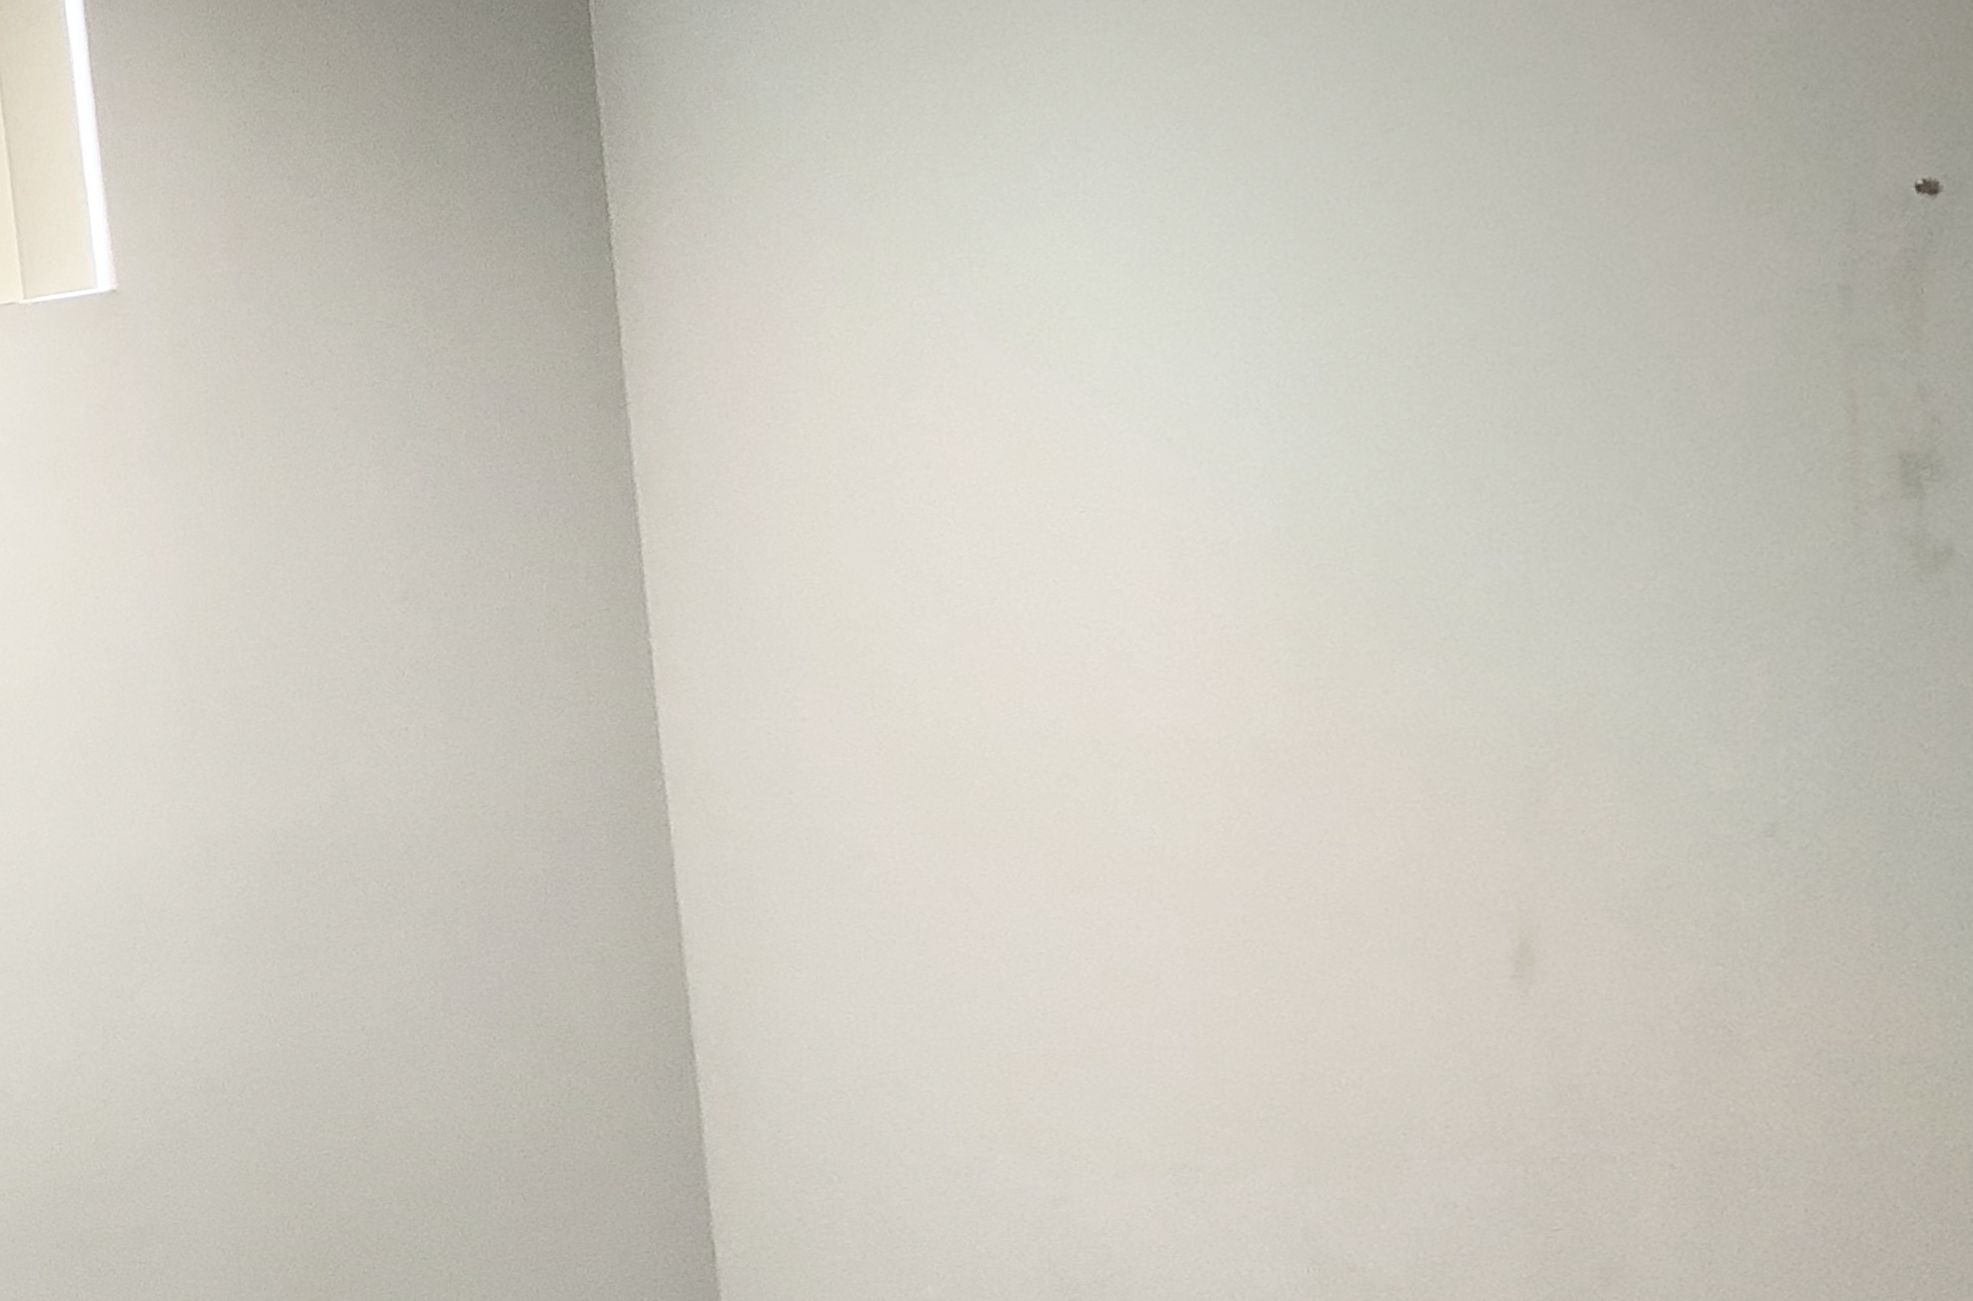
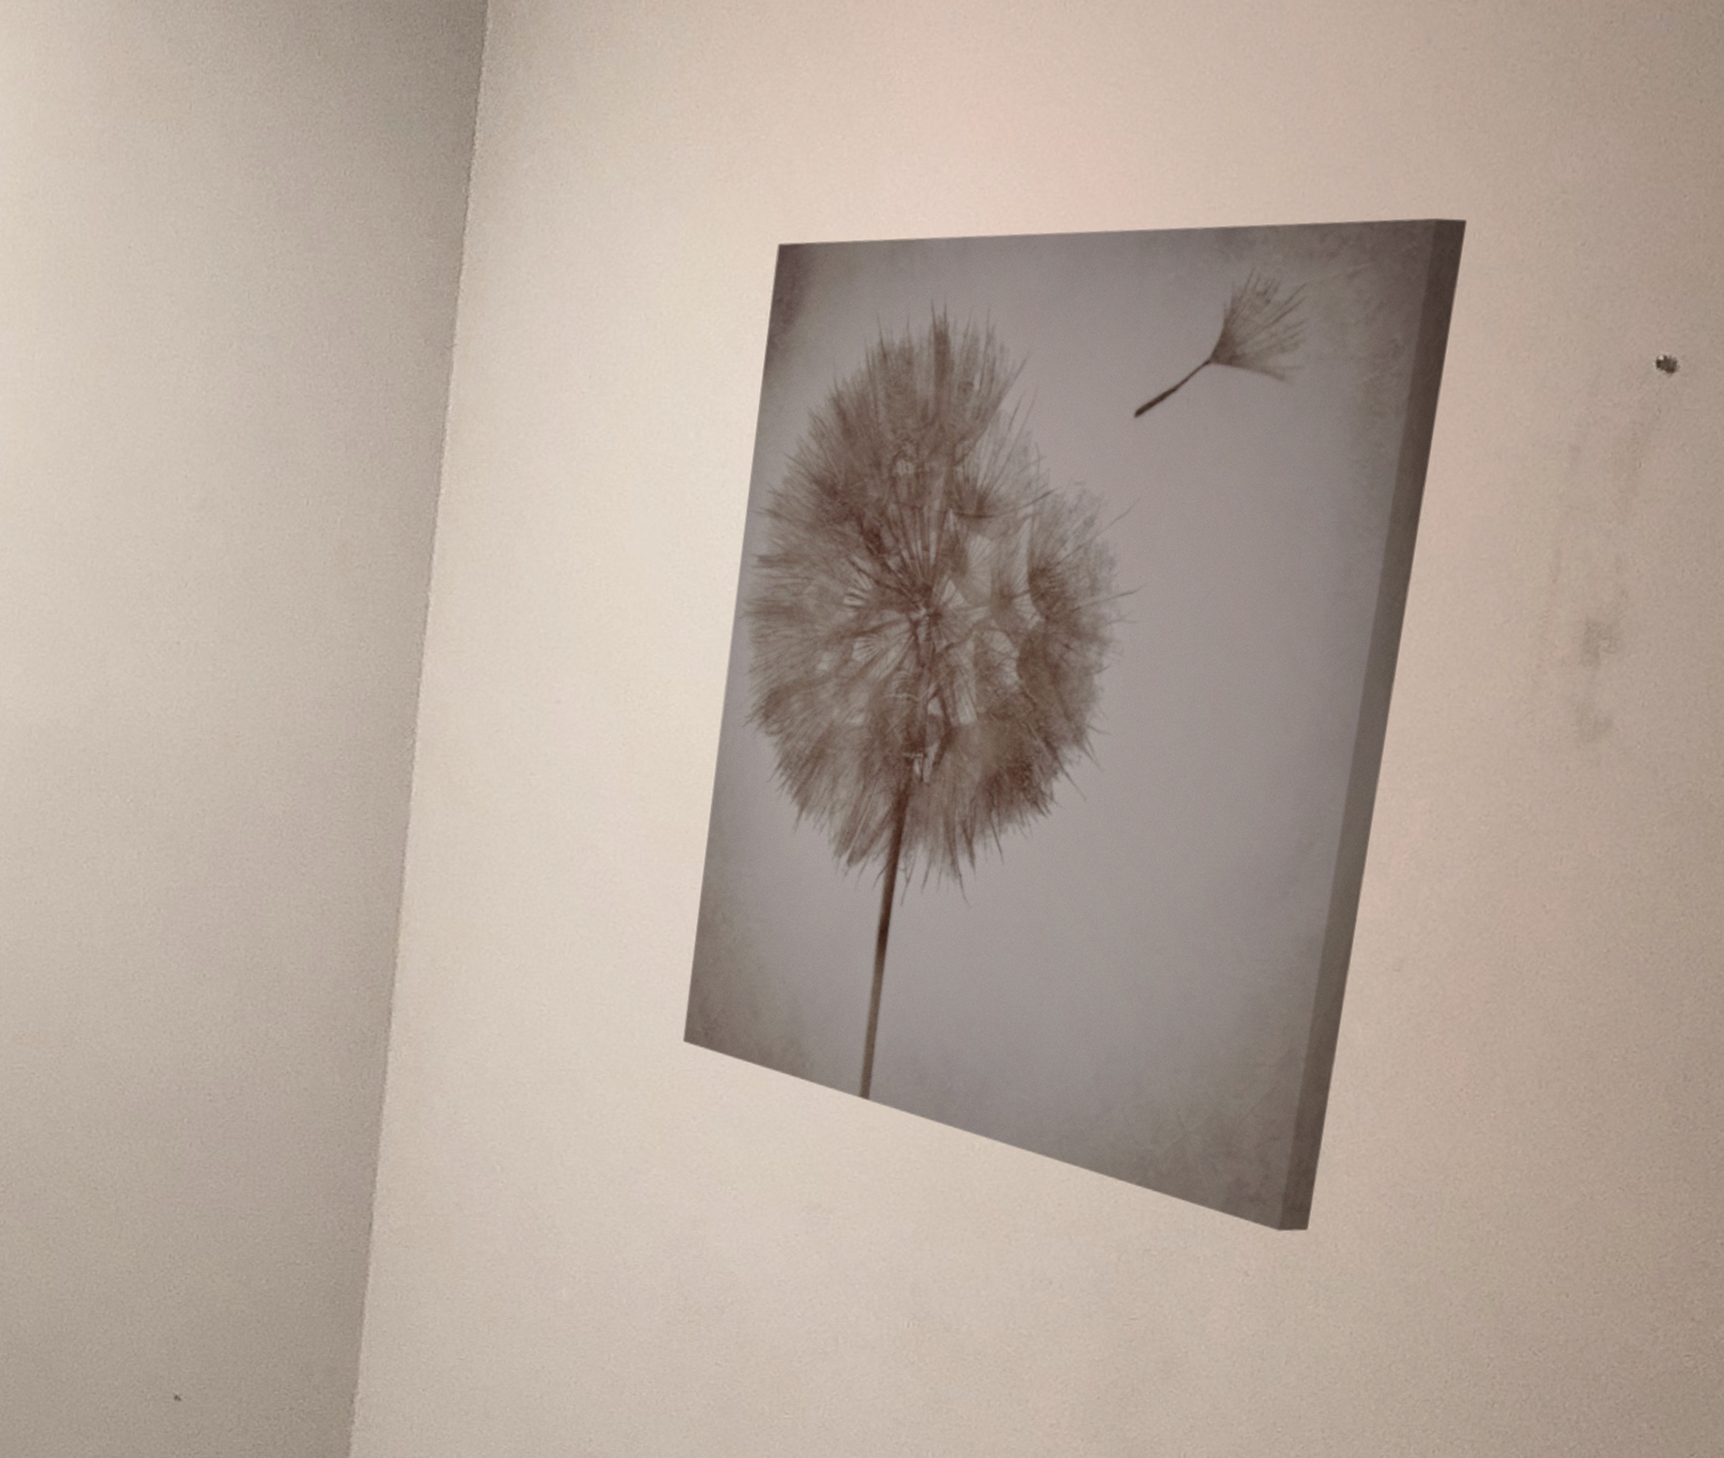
wall art: none [938,88,1732,1119] -> present [682,217,1468,1232]

